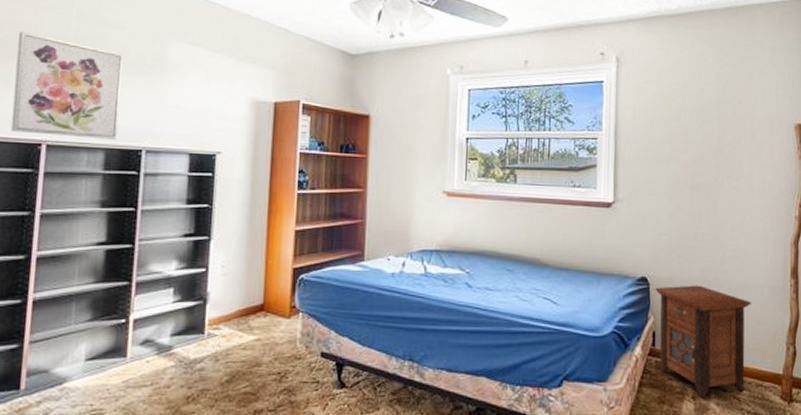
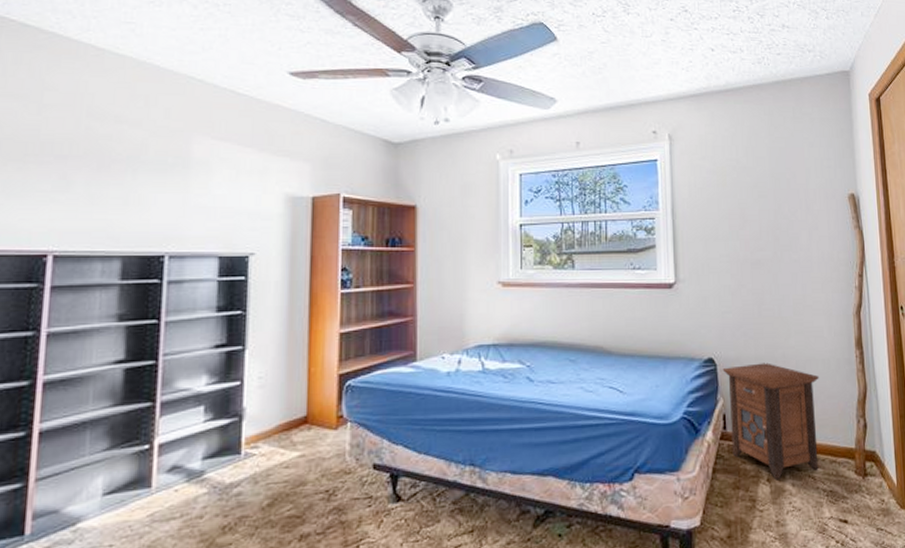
wall art: present [10,31,123,140] -> none [10,131,140,246]

